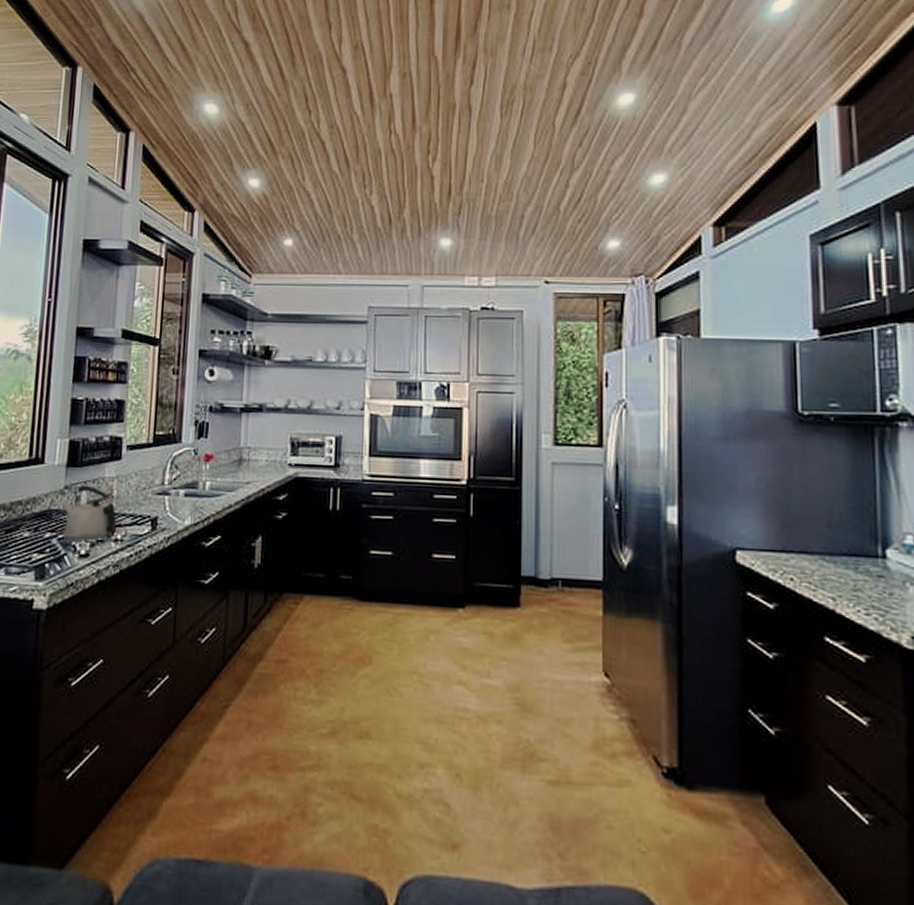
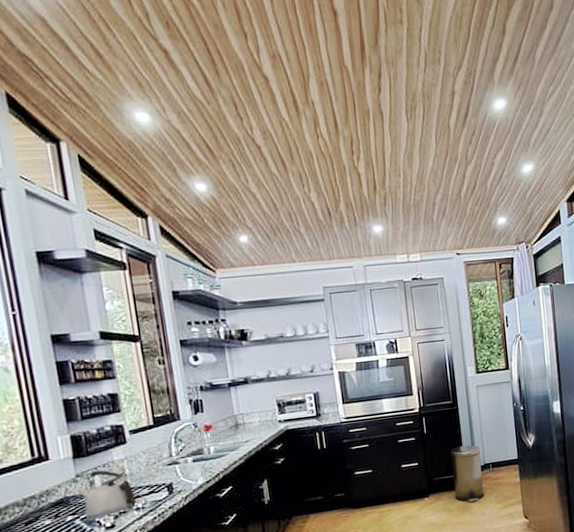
pedal bin: none [502,543,546,630] -> present [450,445,485,502]

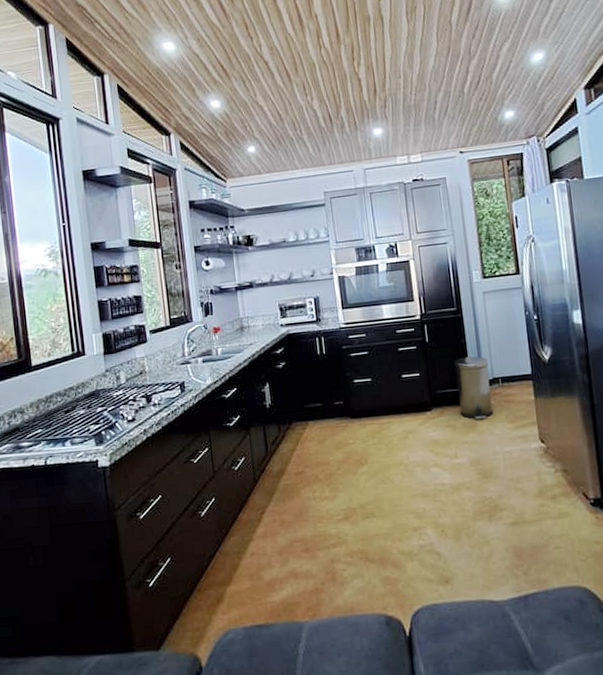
kettle: present [76,470,136,520] -> none [105,366,153,413]

